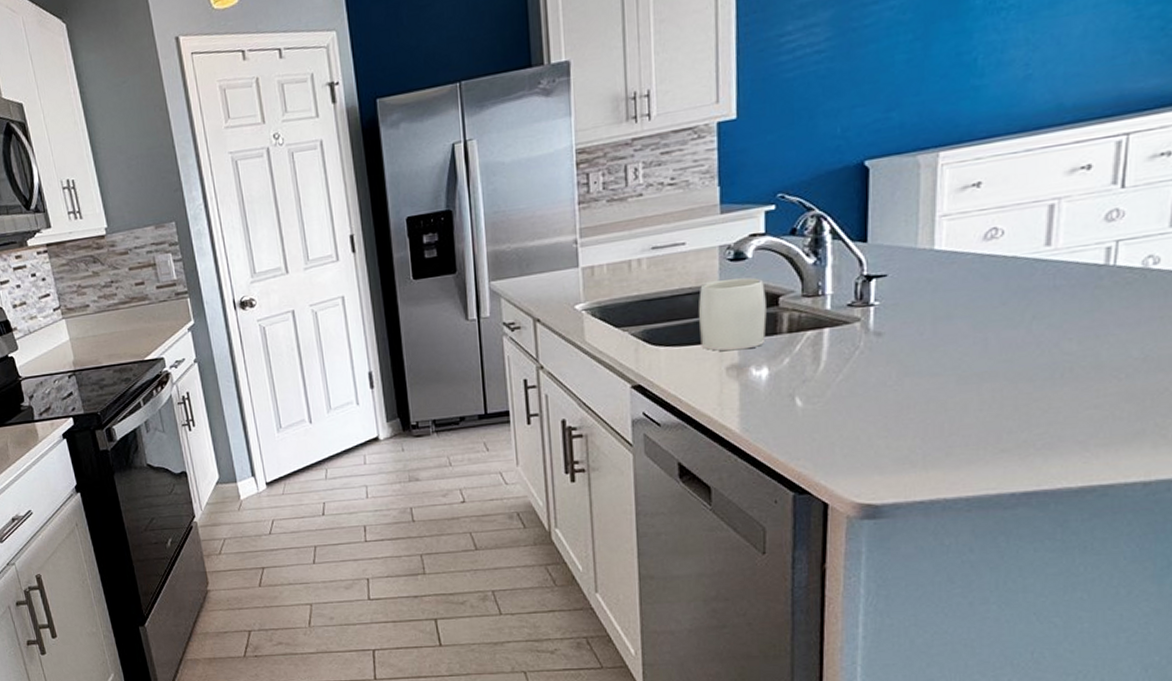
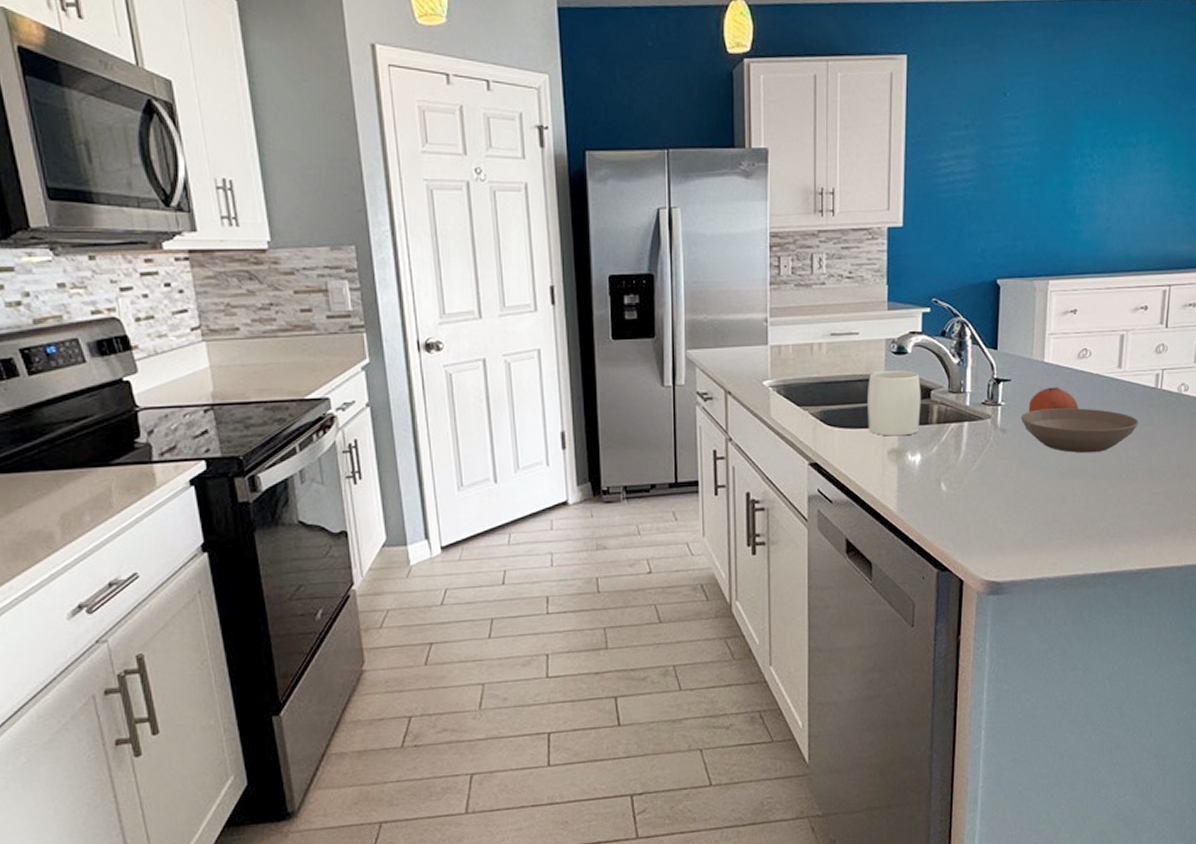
bowl: none [901,298,1079,353] -> present [1020,408,1139,453]
fruit: none [912,277,986,311] -> present [1028,387,1078,413]

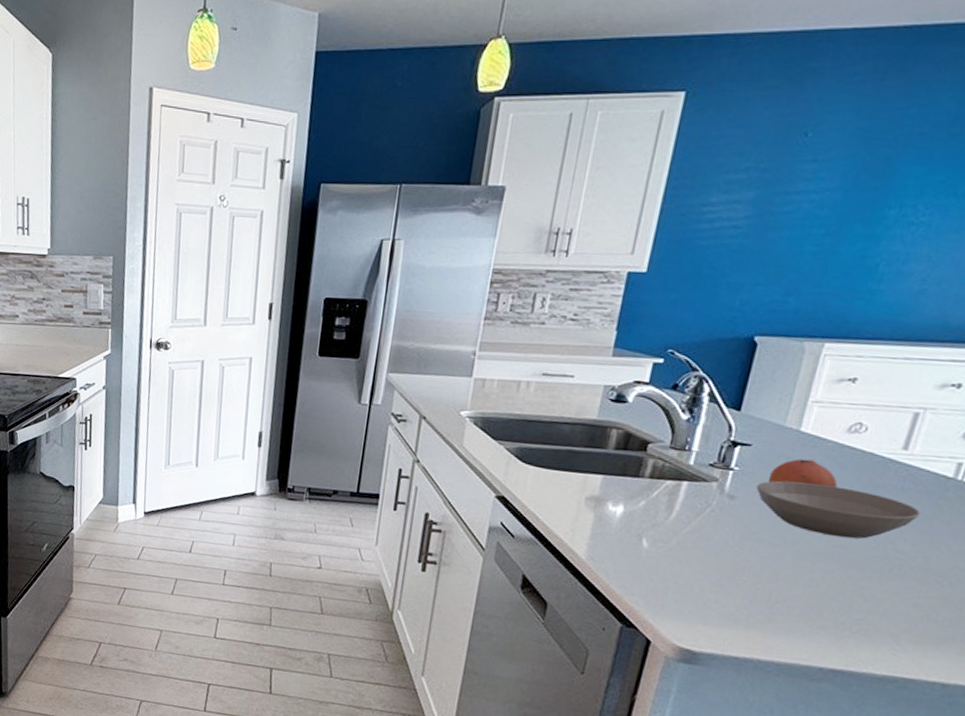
mug: present [866,371,921,436] -> none [567,416,638,486]

